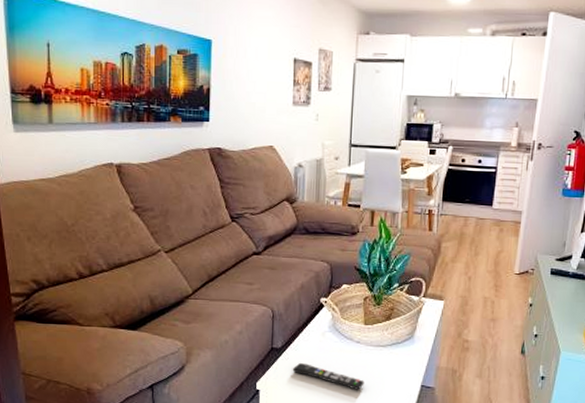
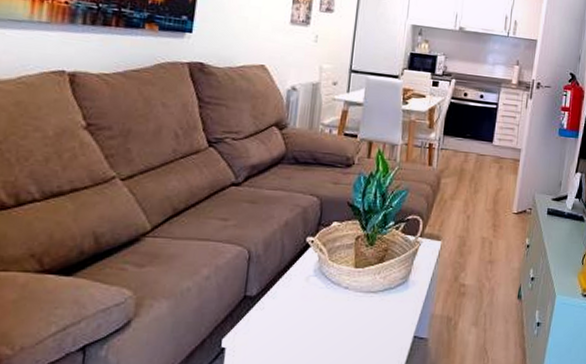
remote control: present [292,363,364,391] -> none [267,314,351,345]

